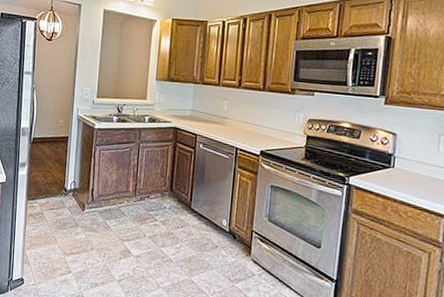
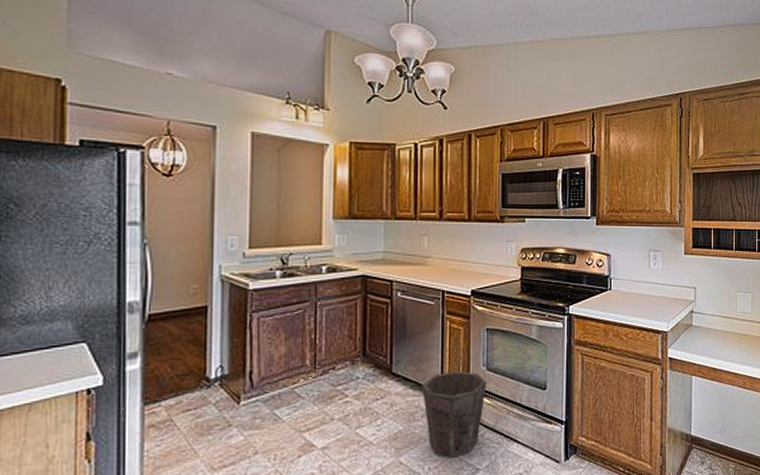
waste bin: none [213,216,268,288] -> present [421,370,487,458]

